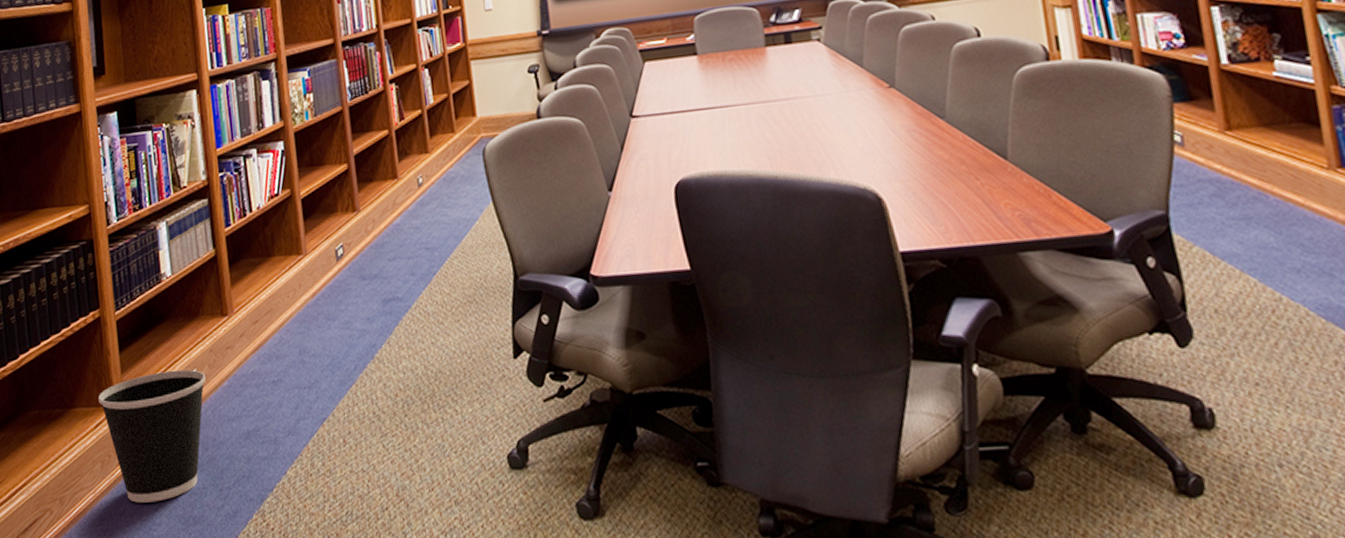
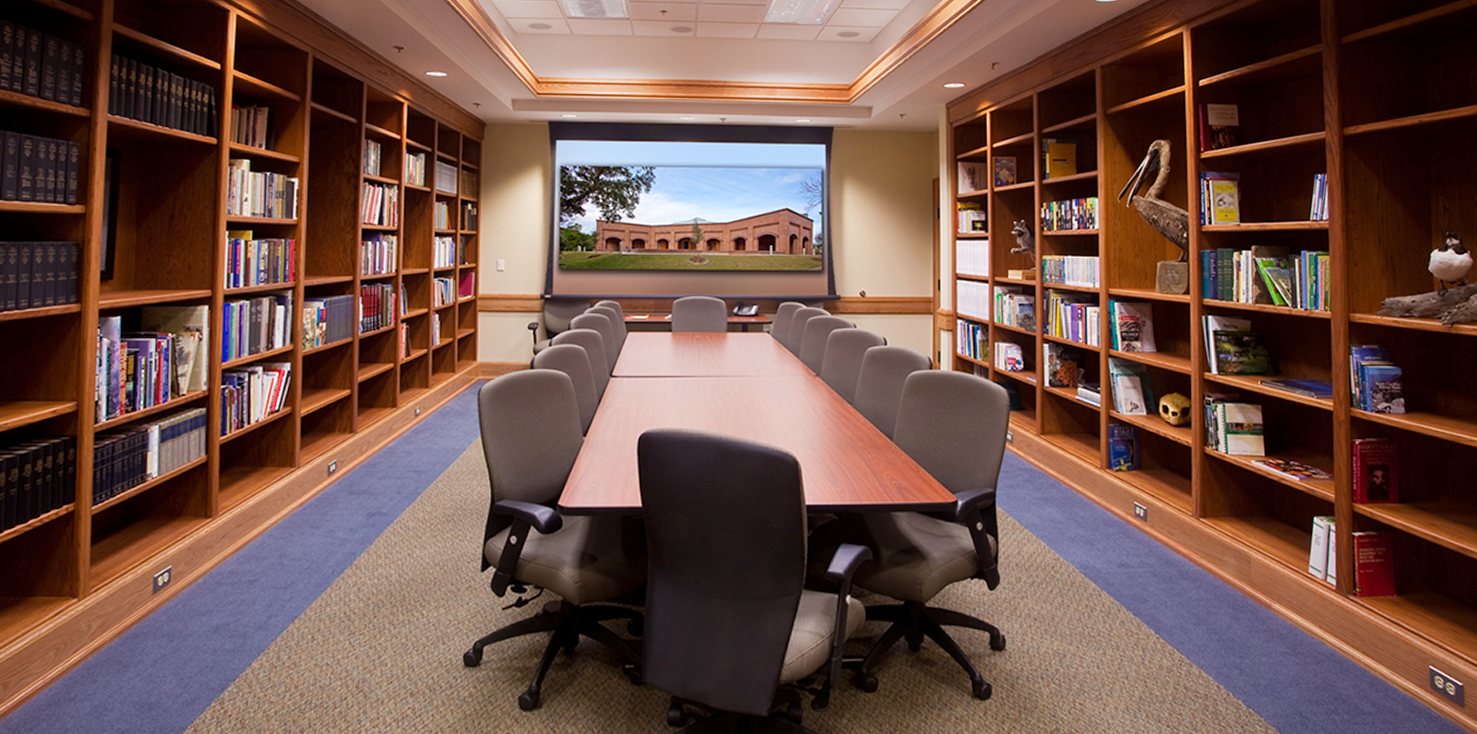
wastebasket: present [98,369,206,503] -> none [61,565,180,689]

